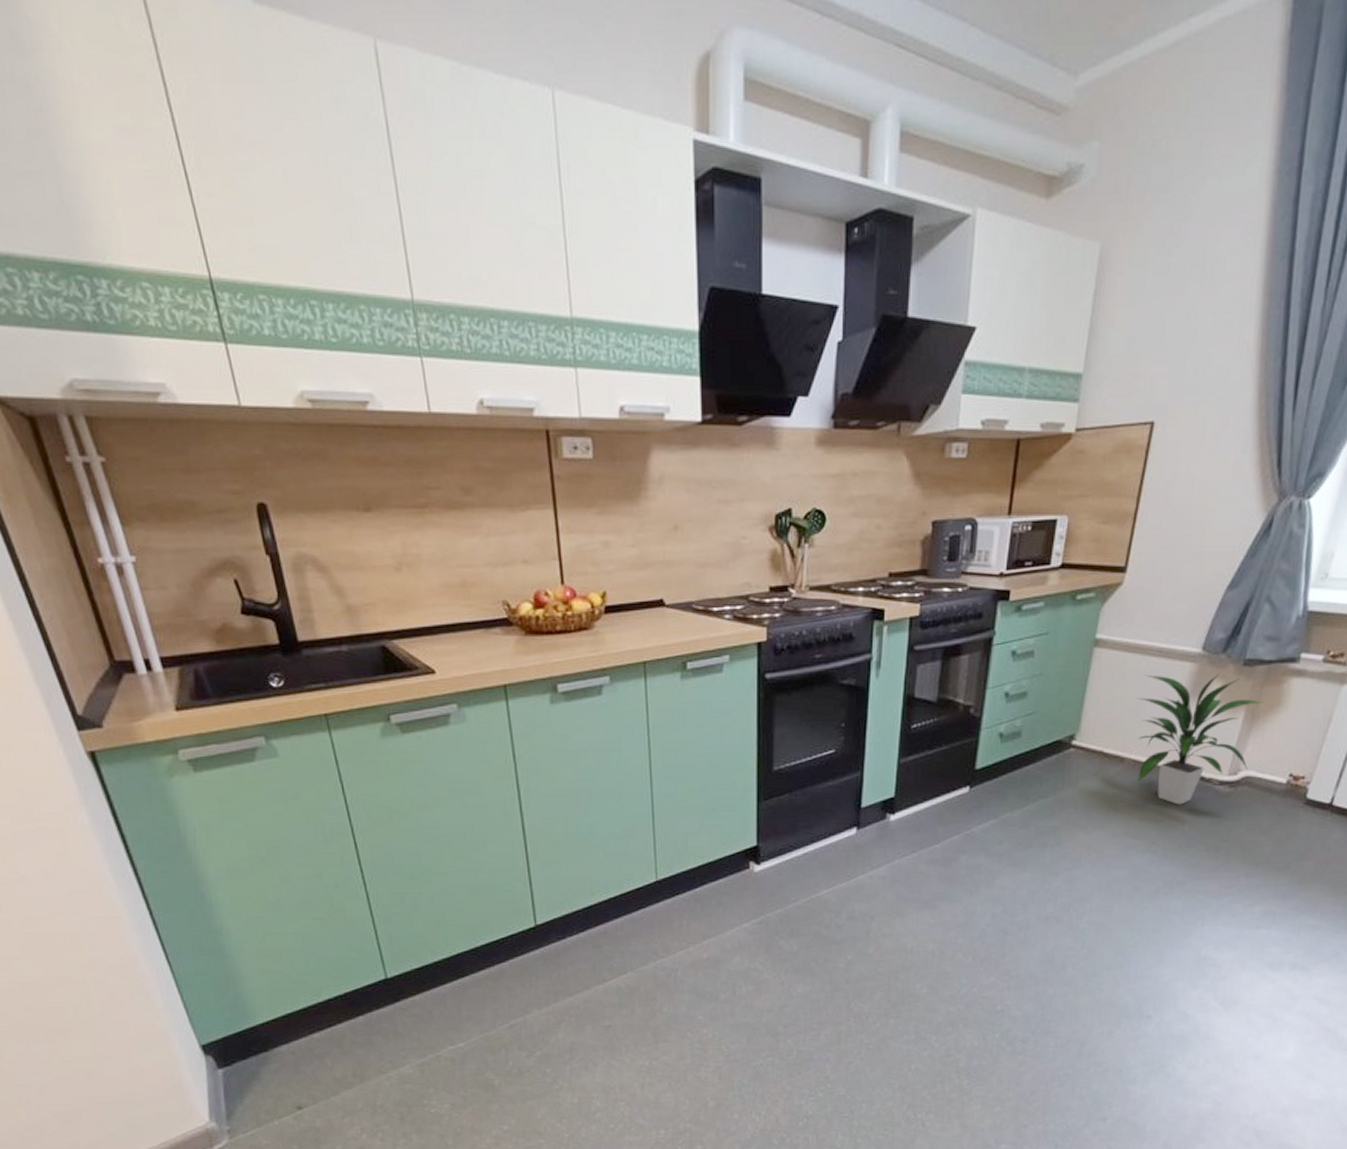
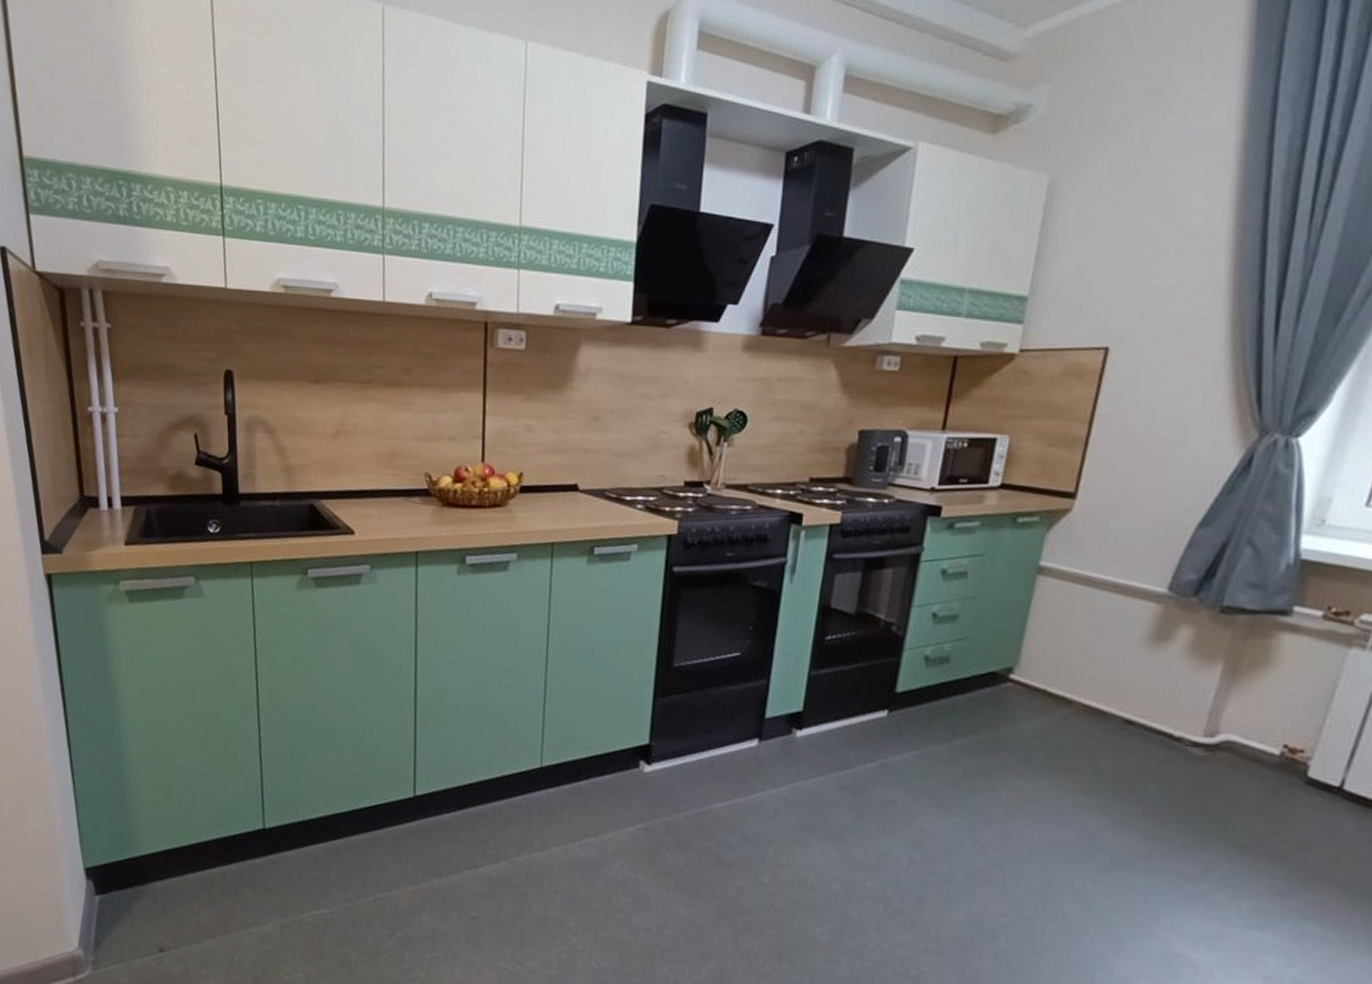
indoor plant: present [1137,673,1264,805] -> none [1088,611,1247,764]

